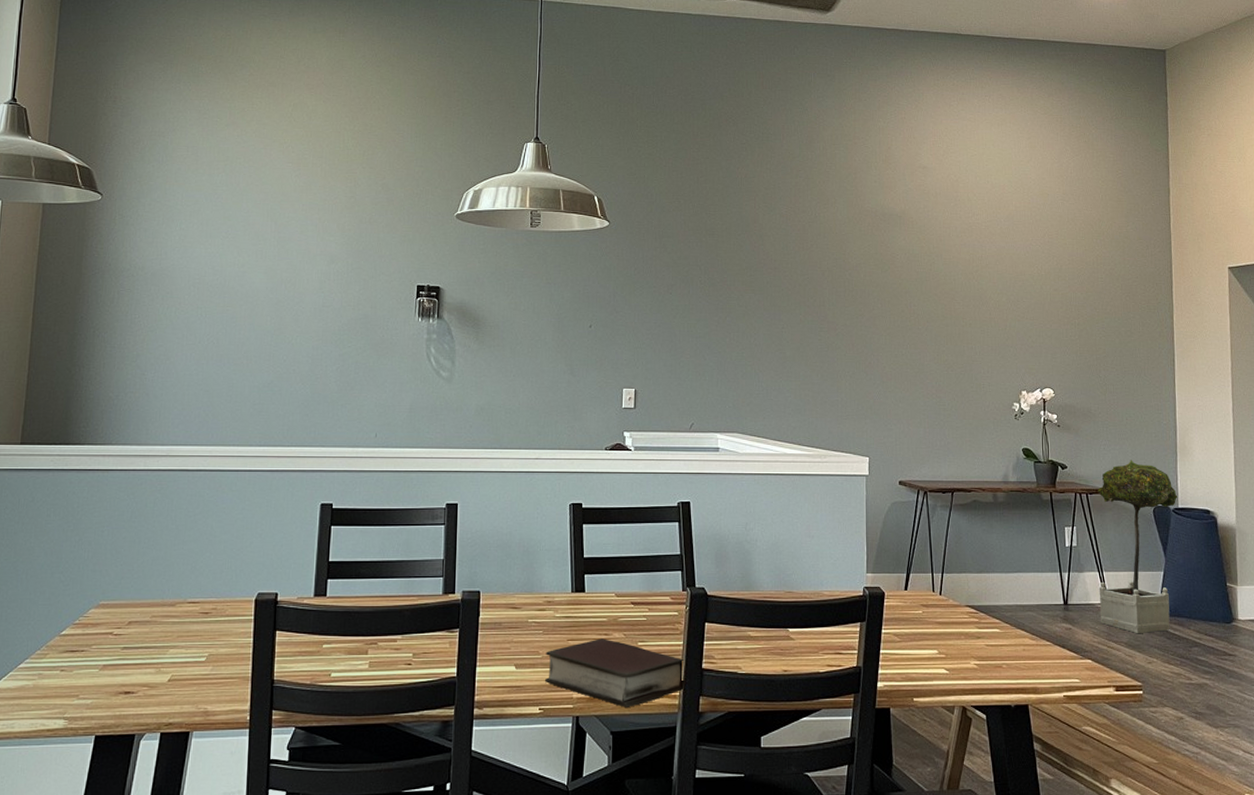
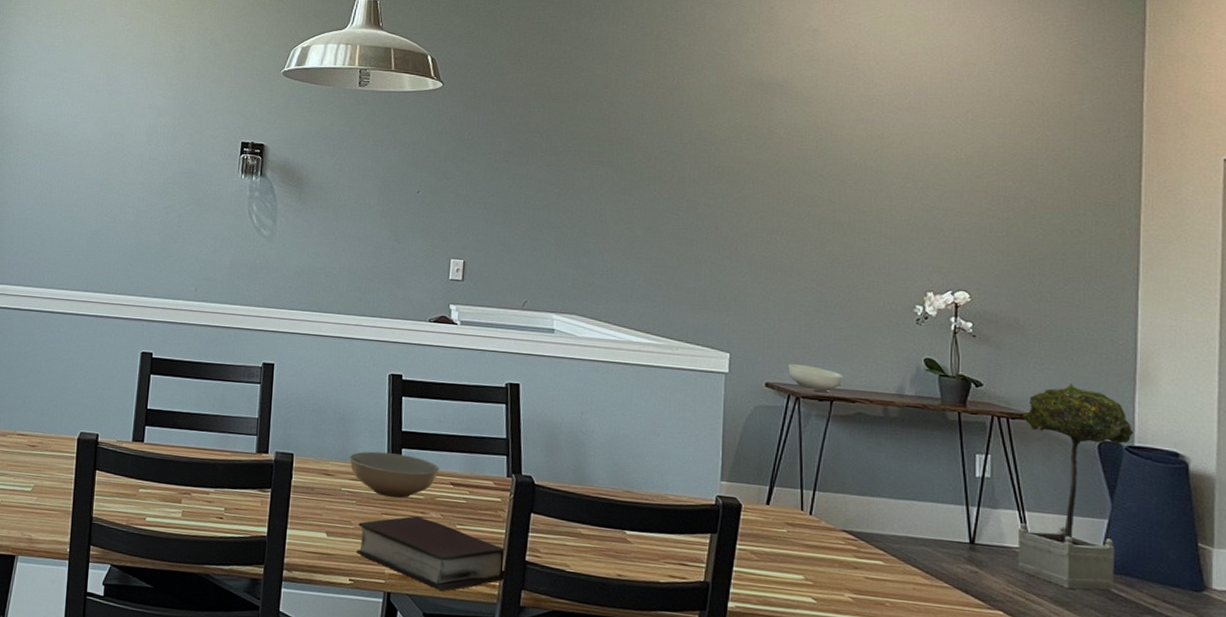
bowl: none [534,580,620,624] -> present [348,451,439,498]
bowl: none [917,461,961,485] -> present [788,363,844,393]

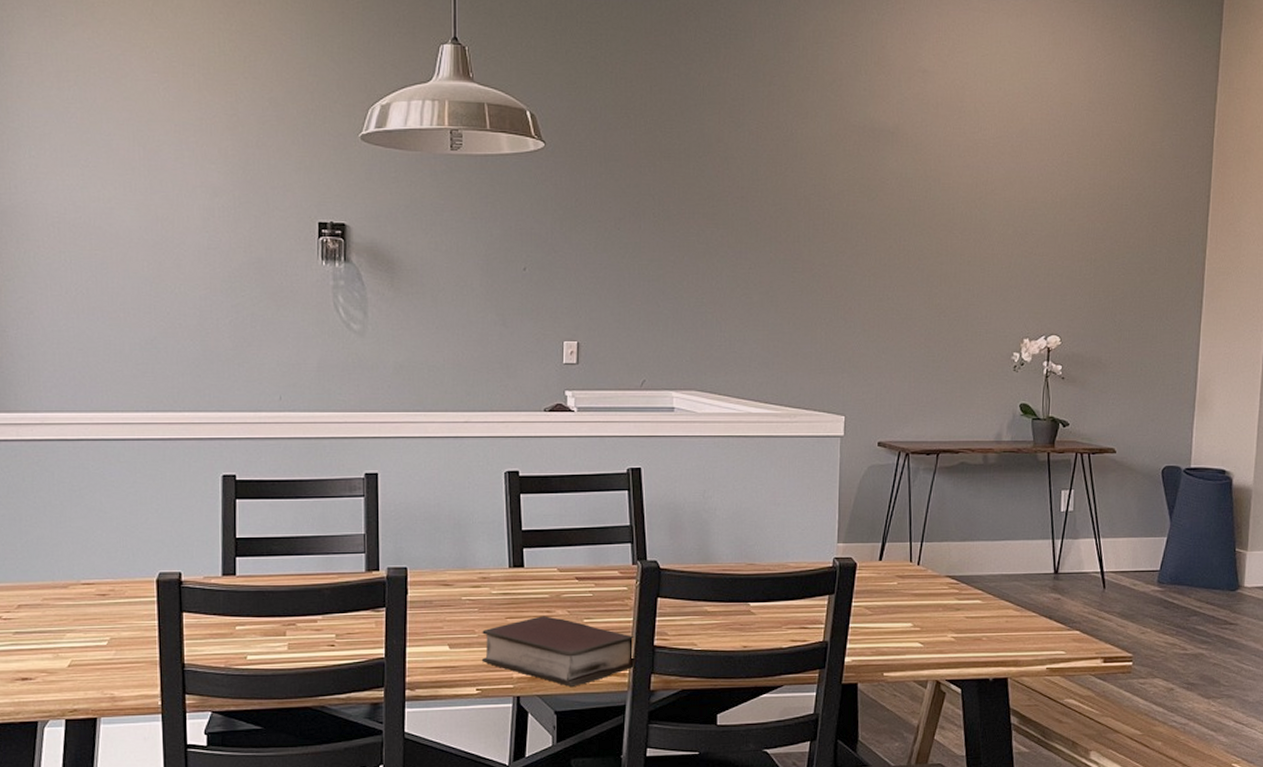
bowl: present [348,451,439,498] -> none [467,554,563,601]
bowl: present [788,363,844,393] -> none [899,420,949,446]
potted tree: present [1017,383,1134,591] -> none [1093,415,1191,604]

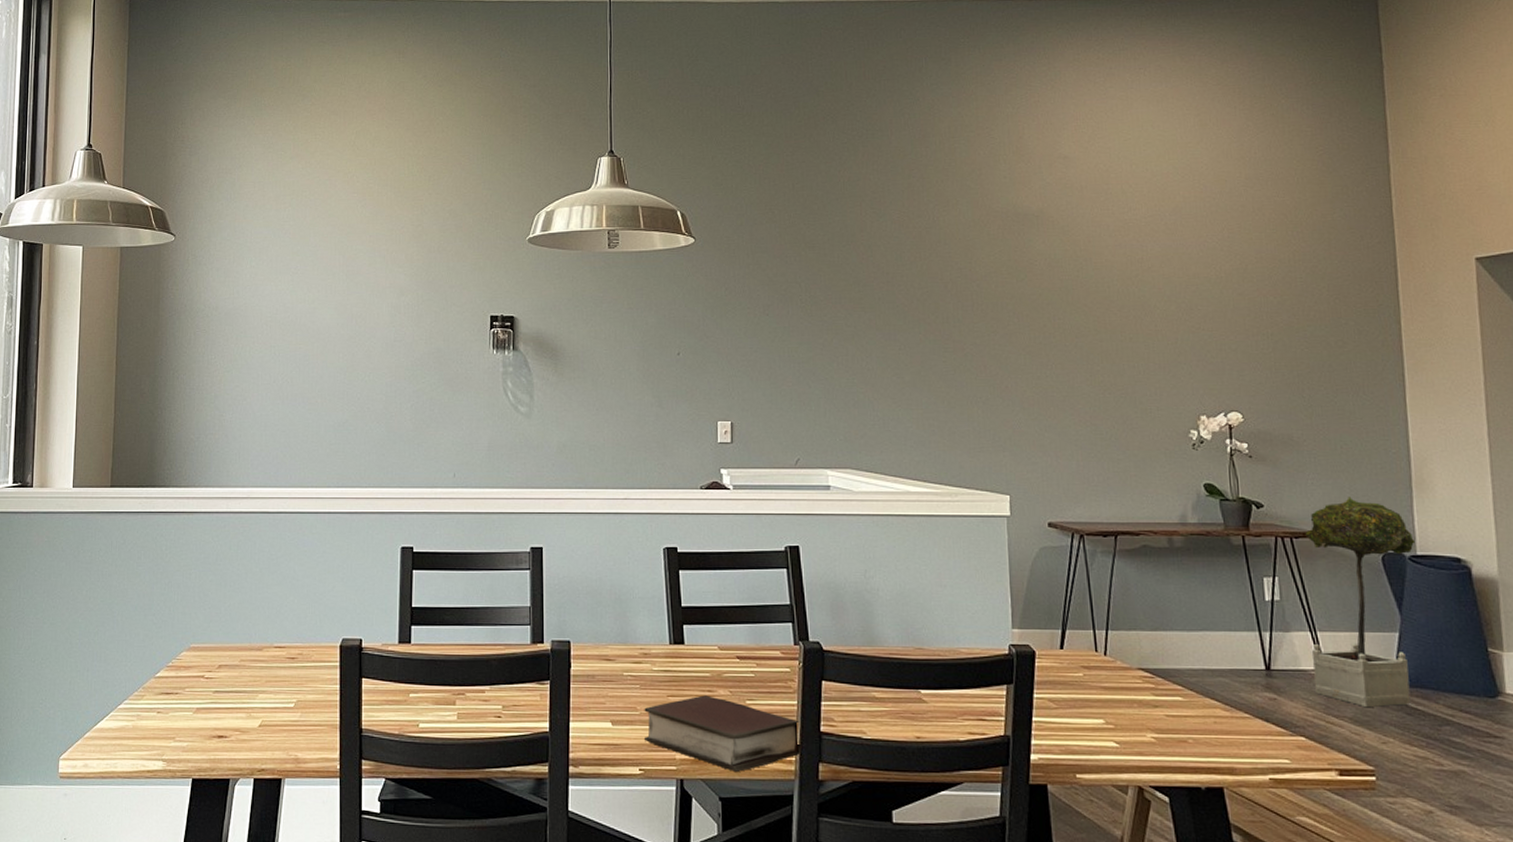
potted tree: none [1093,415,1191,604] -> present [1305,497,1416,708]

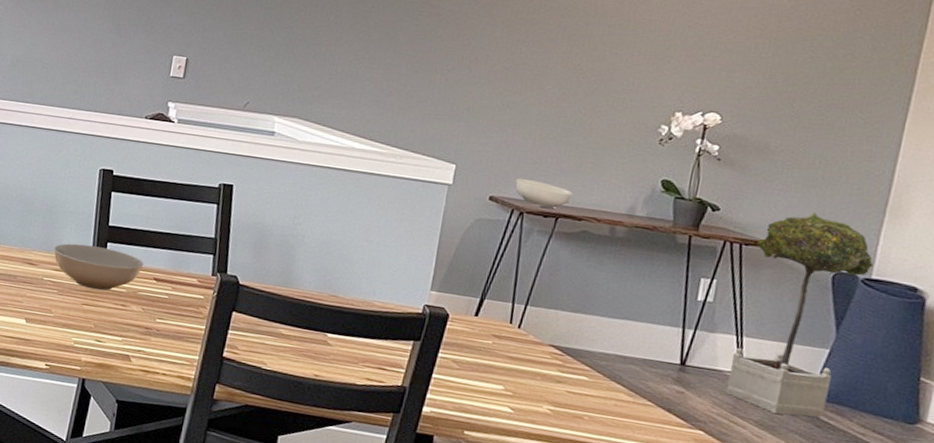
bowl: none [628,631,724,678] -> present [53,243,144,291]
bible: present [643,695,802,772] -> none [53,308,204,381]
bowl: none [1069,500,1126,528] -> present [515,178,574,209]

